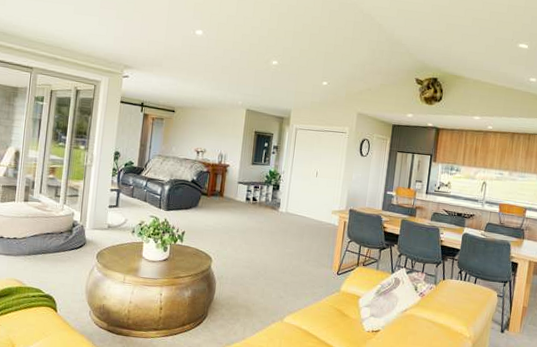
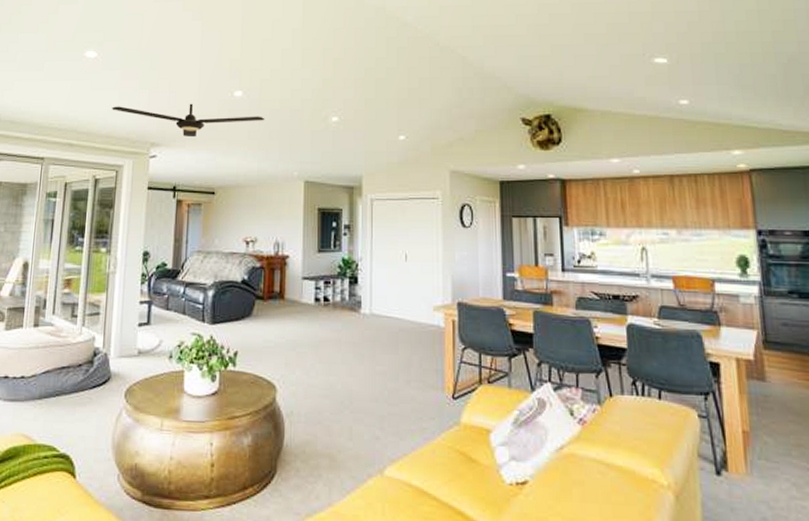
ceiling fan: none [92,30,220,65] -> present [112,103,265,138]

